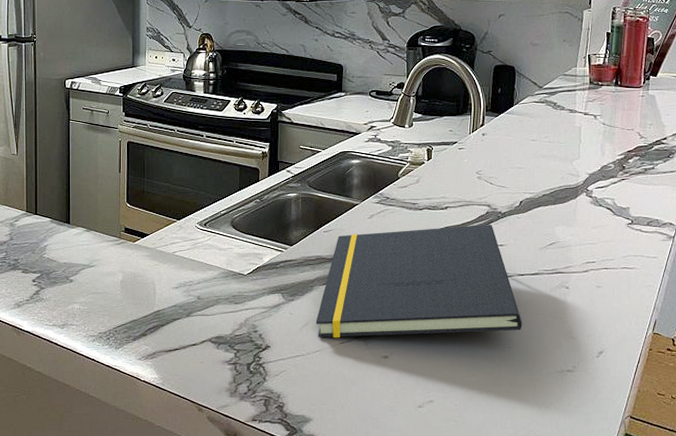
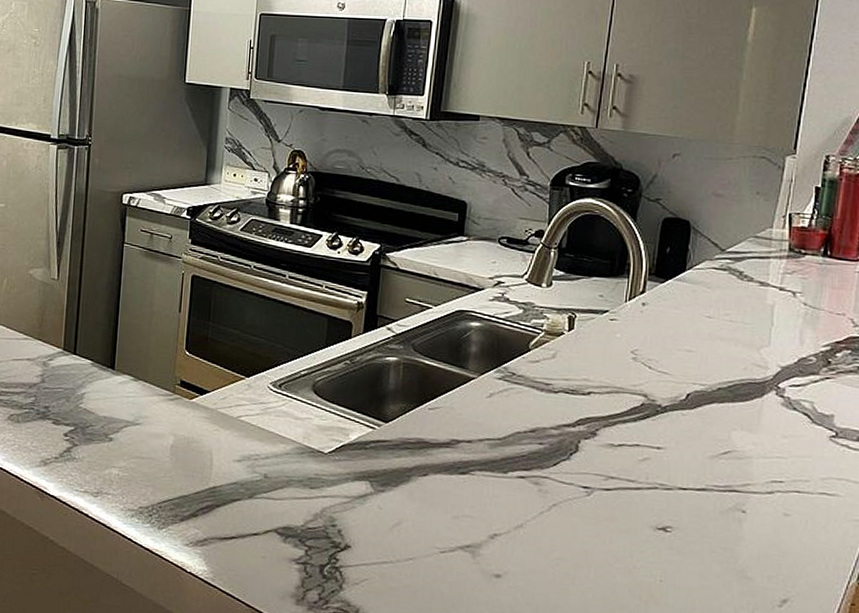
notepad: present [315,224,522,338] -> none [410,414,681,561]

